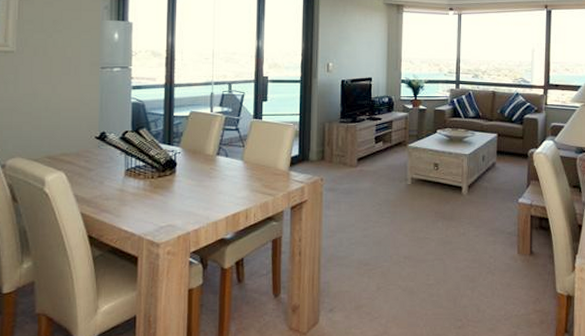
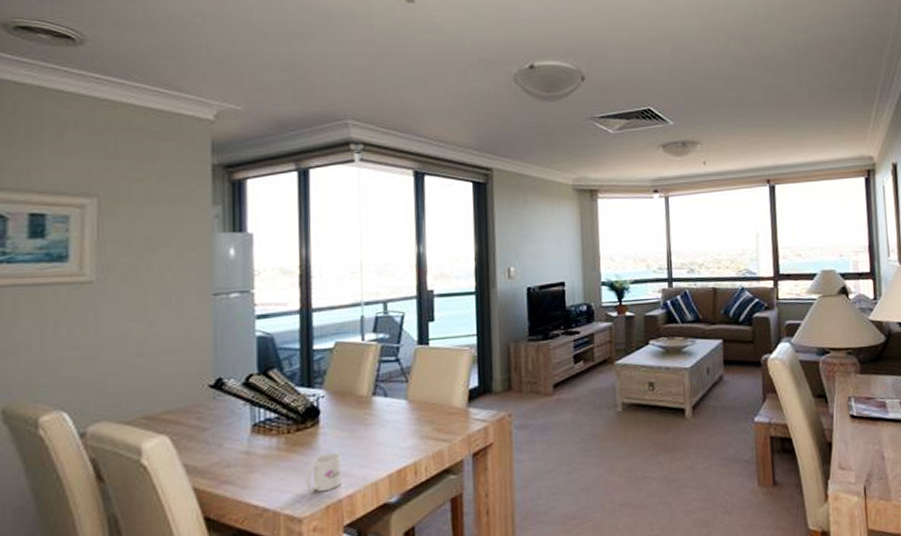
mug: none [164,197,191,225] -> present [306,453,342,492]

